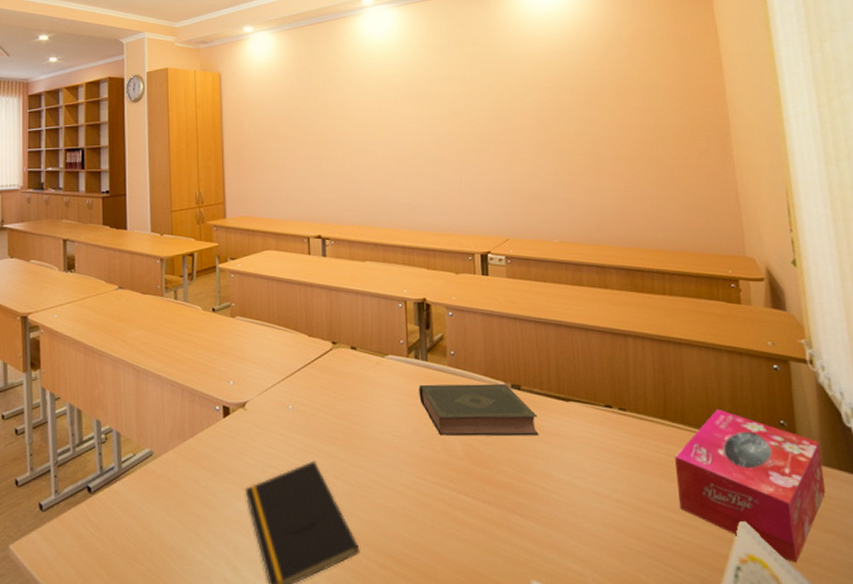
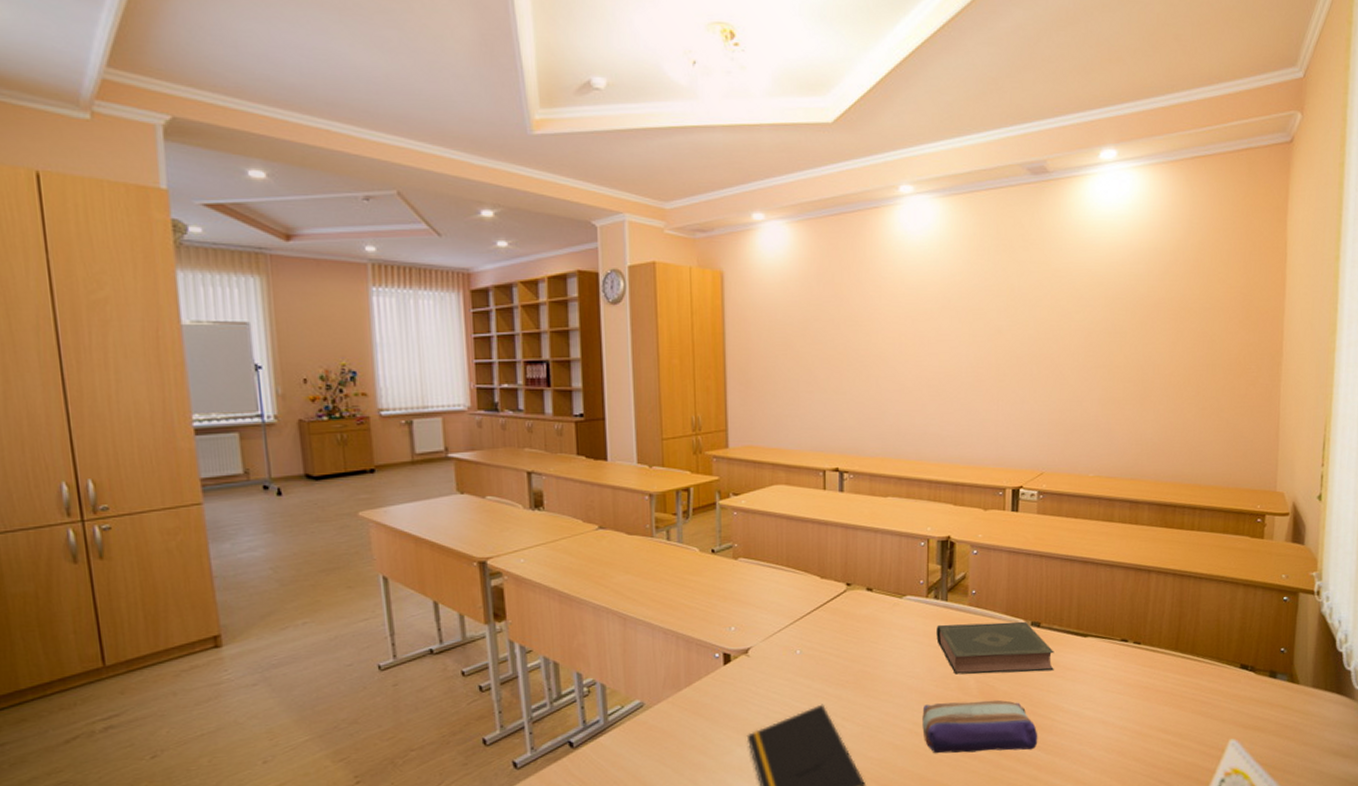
pencil case: none [410,464,530,521] -> present [922,699,1038,754]
tissue box: present [675,408,826,563] -> none [1179,639,1313,773]

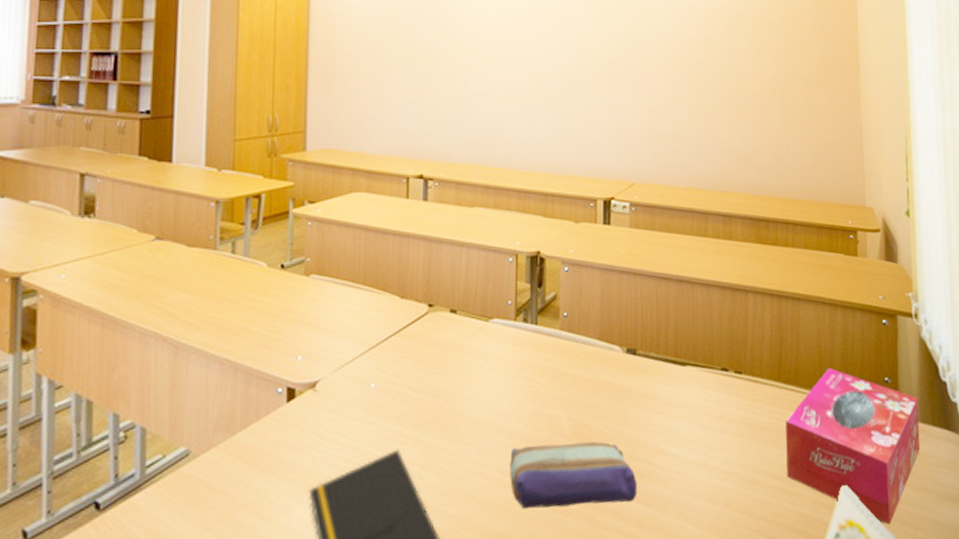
book: present [936,621,1054,675] -> none [525,348,652,411]
tissue box: none [1179,639,1313,773] -> present [786,367,920,525]

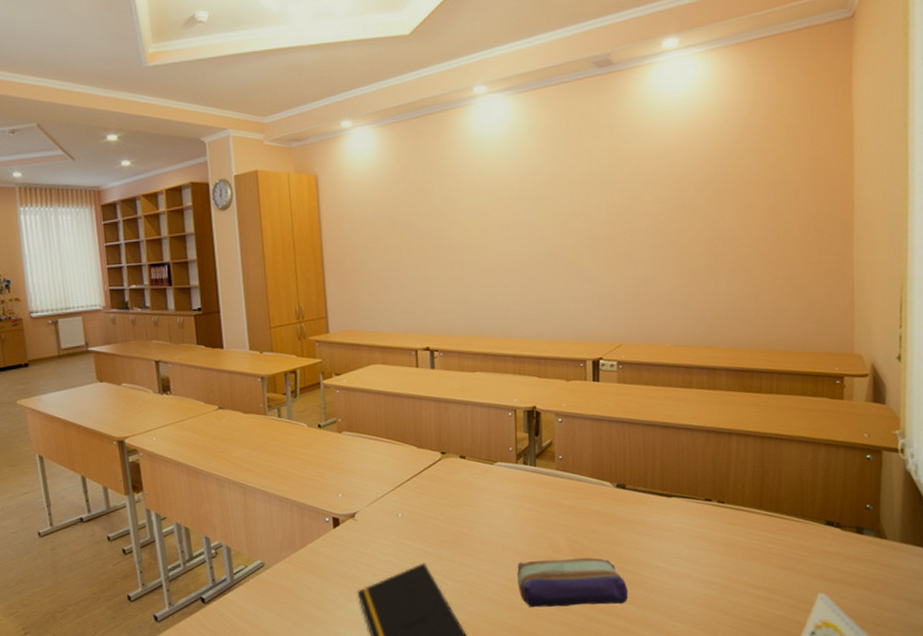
tissue box: present [786,367,920,525] -> none [766,497,900,626]

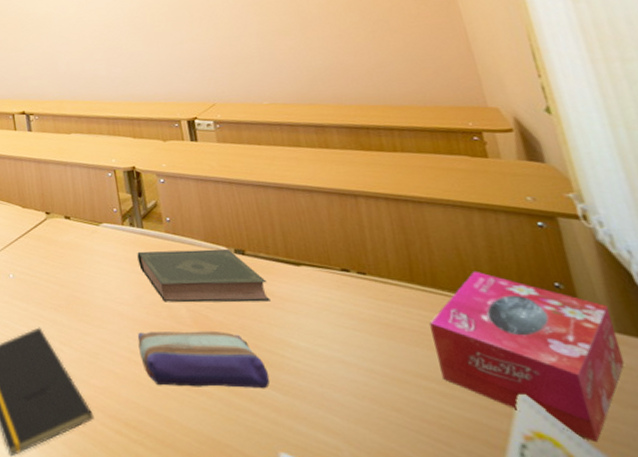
book: none [527,484,641,534] -> present [137,249,271,303]
tissue box: none [766,497,900,626] -> present [429,270,625,443]

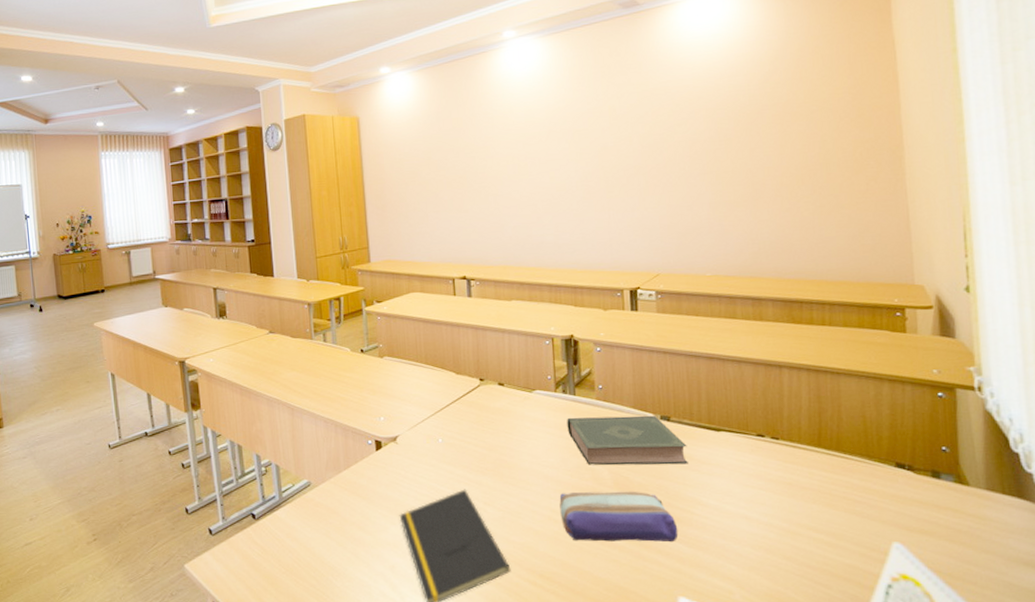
tissue box: present [429,270,625,443] -> none [828,436,987,582]

